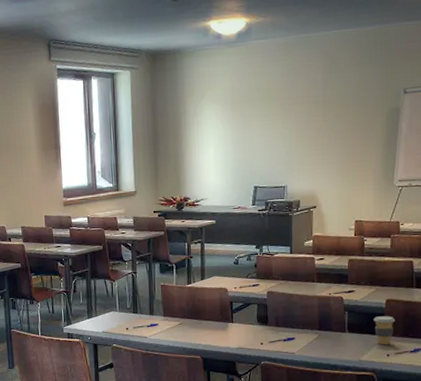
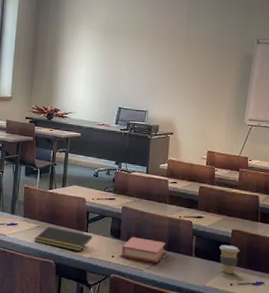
notepad: none [177,322,239,343] -> present [34,226,93,251]
book: none [270,321,317,345] -> present [121,237,166,263]

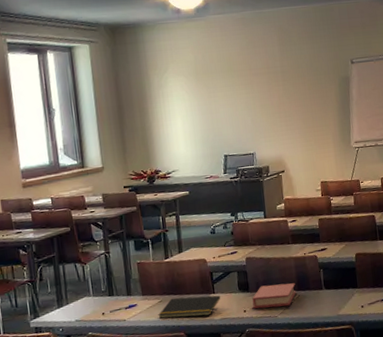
coffee cup: present [220,244,240,275] -> none [346,269,366,298]

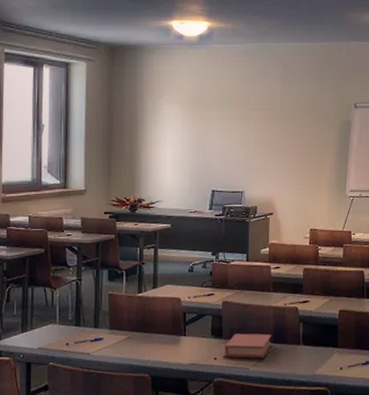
notepad: present [158,295,221,319] -> none [124,336,192,359]

